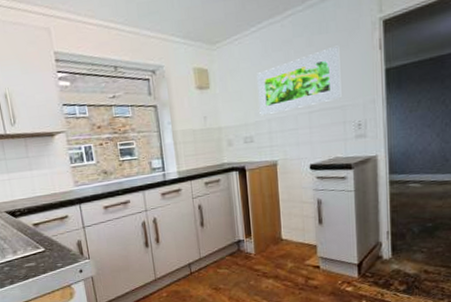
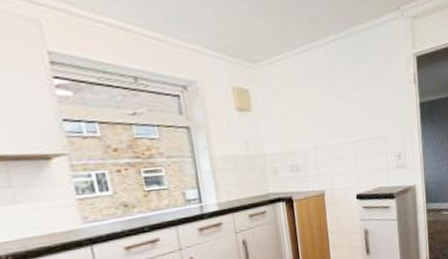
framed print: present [257,45,342,116] -> none [301,76,383,143]

